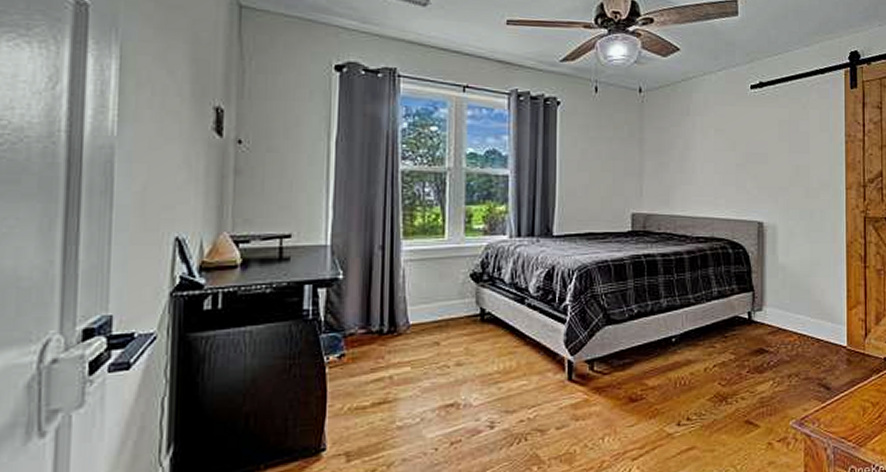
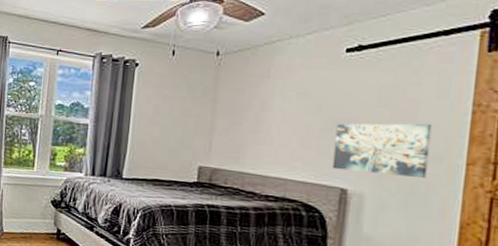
wall art: none [749,154,820,204] -> present [332,123,432,178]

